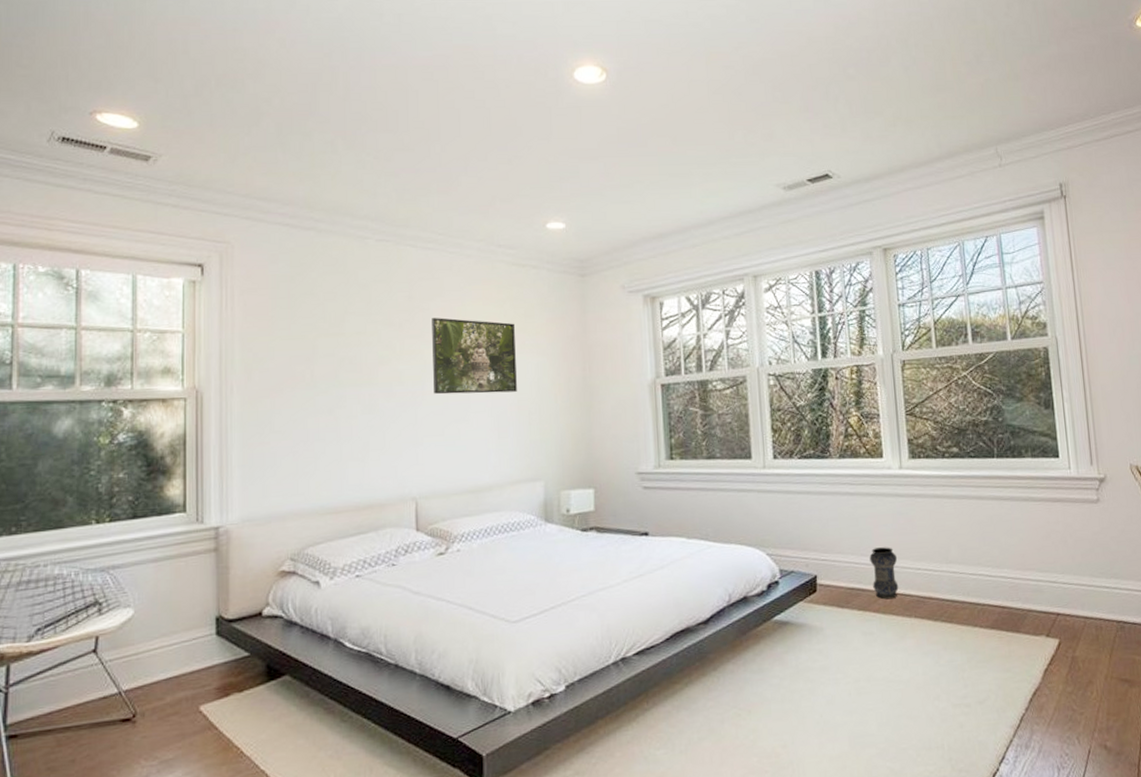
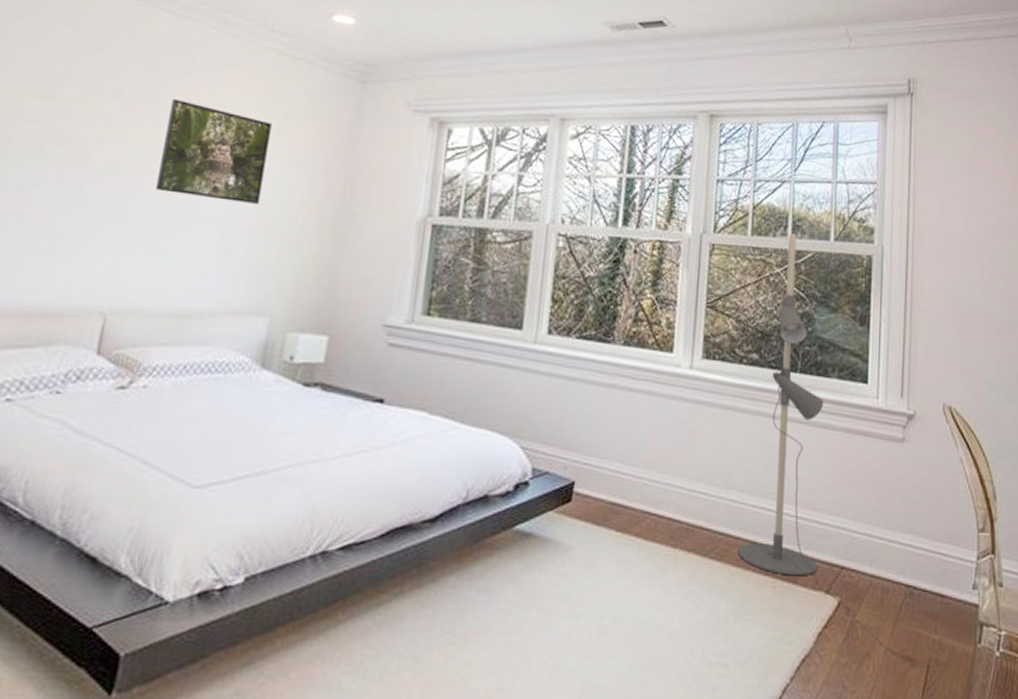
vase: present [869,547,899,600] -> none [638,458,671,523]
floor lamp: none [965,339,1118,681] -> present [738,233,899,658]

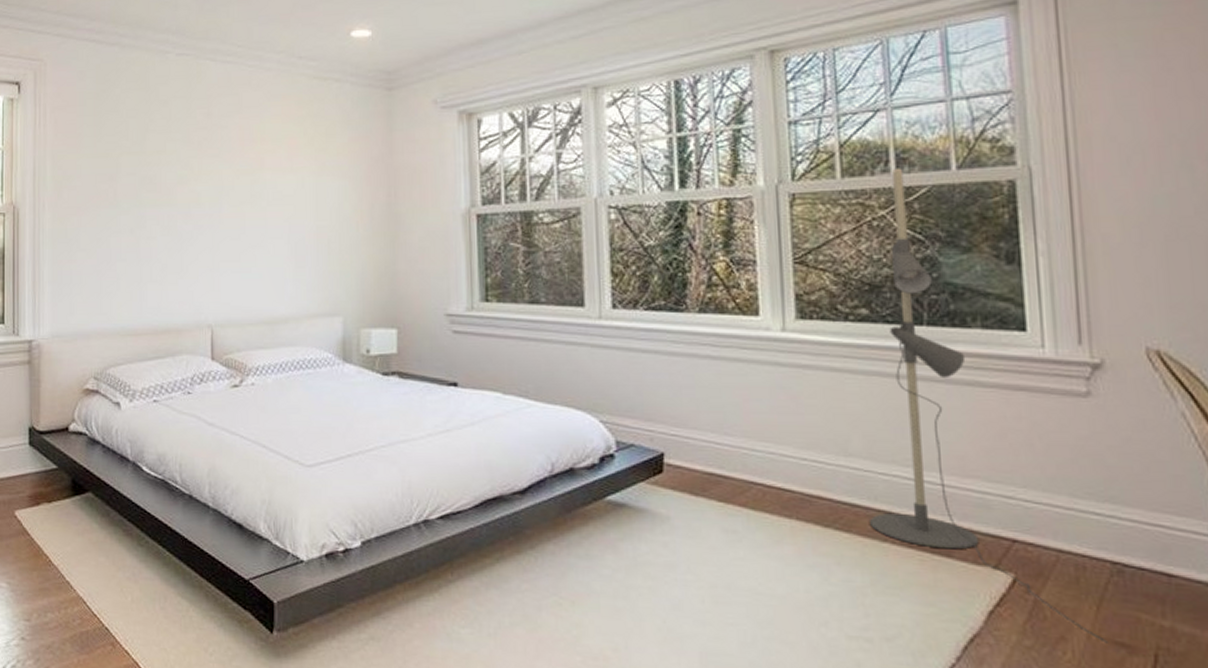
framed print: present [156,99,272,204] -> none [230,136,316,219]

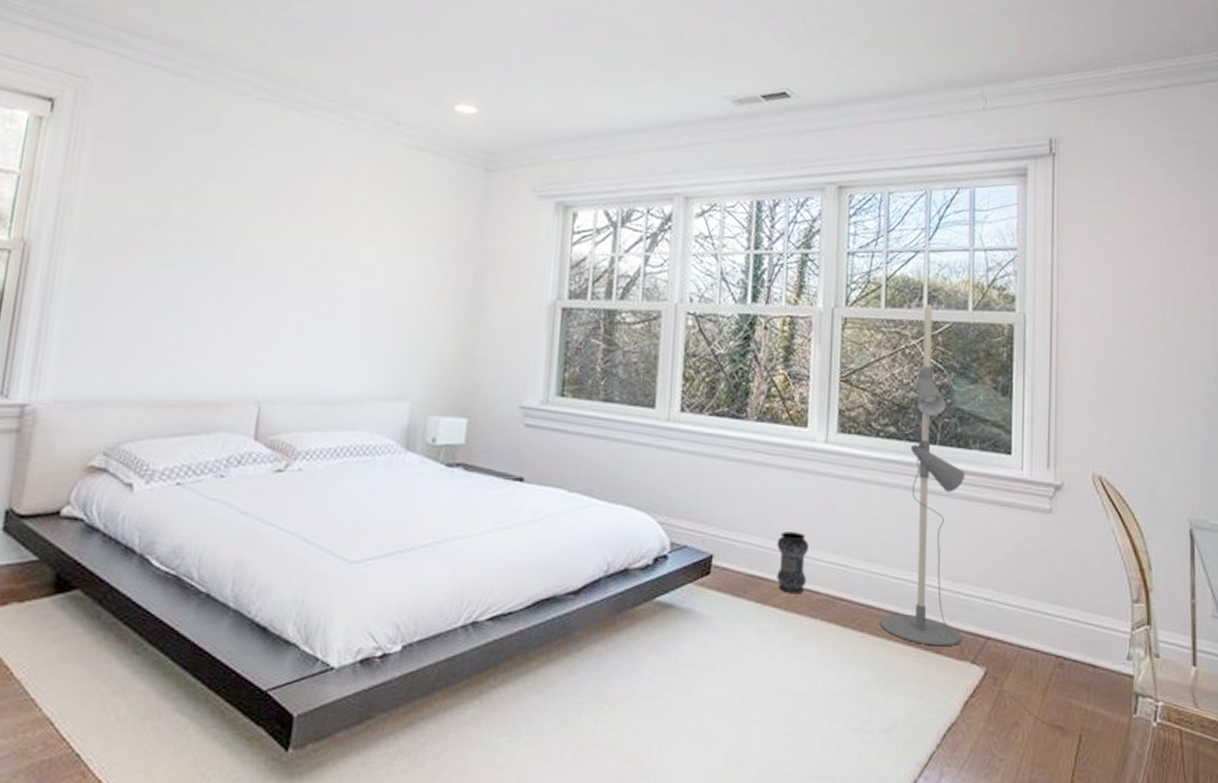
vase: none [736,427,775,493] -> present [777,531,809,594]

